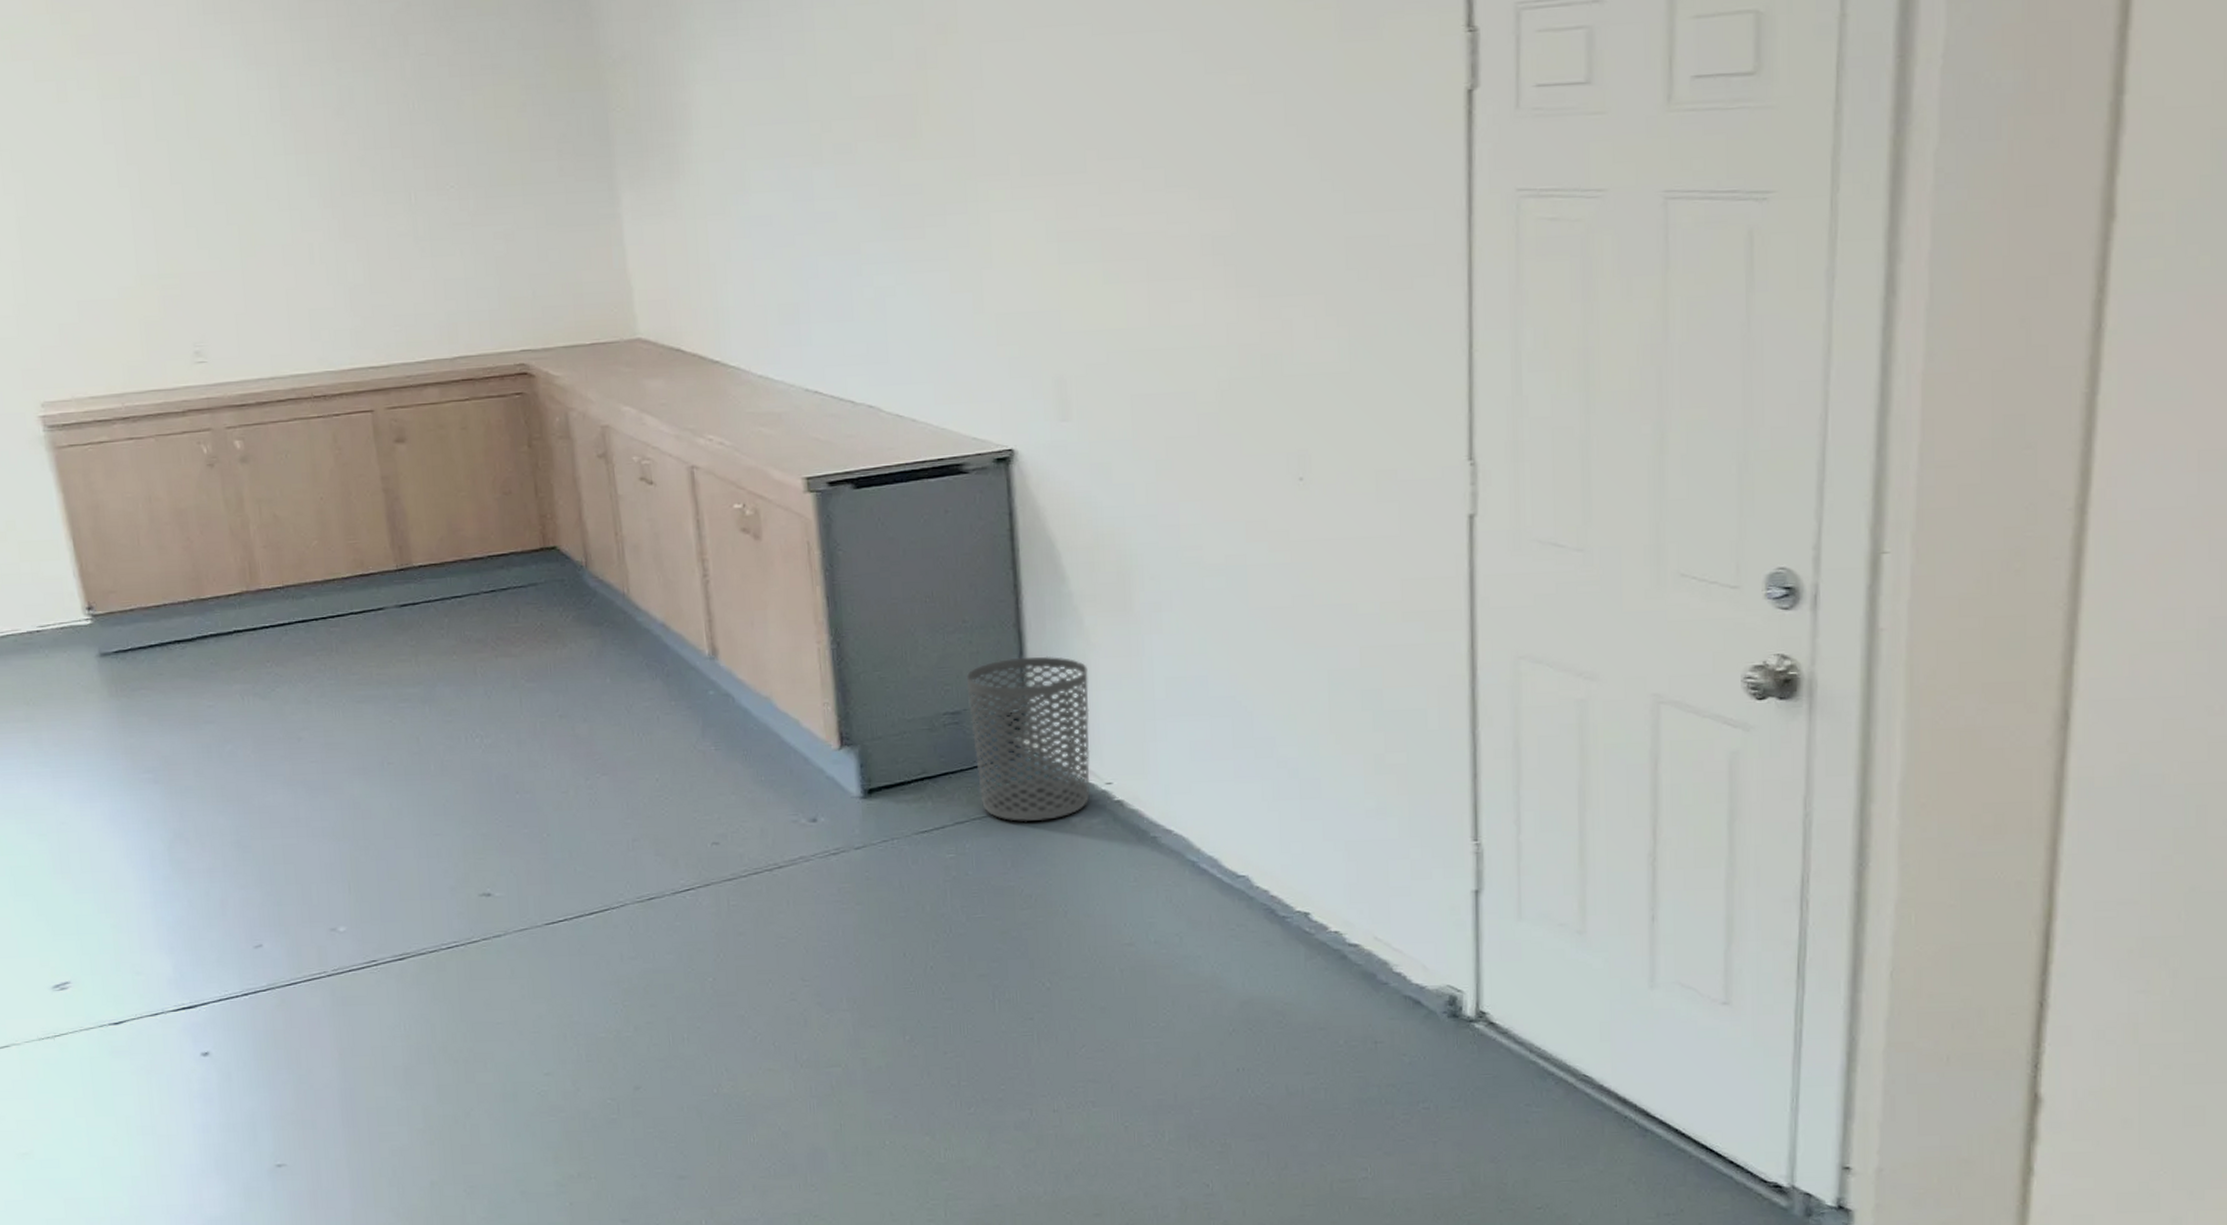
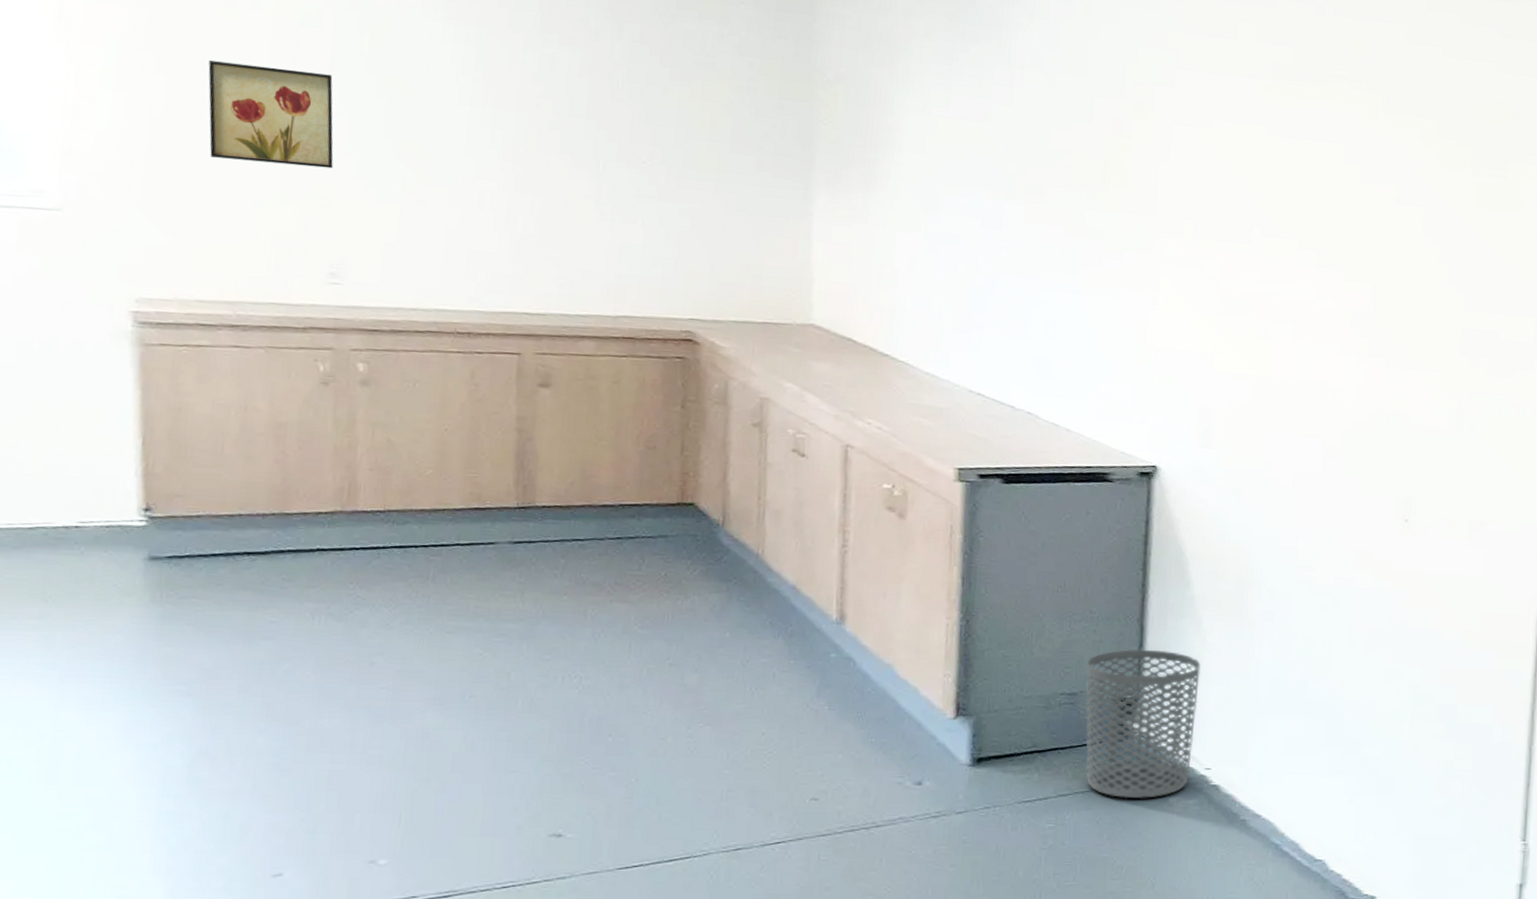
wall art: none [54,145,177,250] -> present [208,60,334,169]

